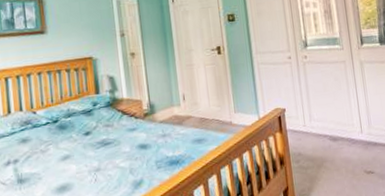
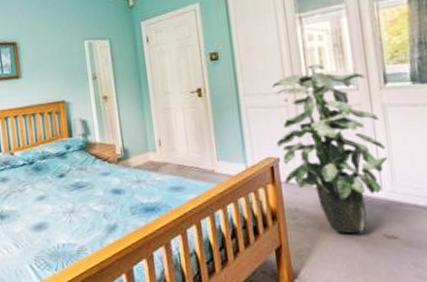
indoor plant: none [279,27,365,172] -> present [272,64,387,234]

